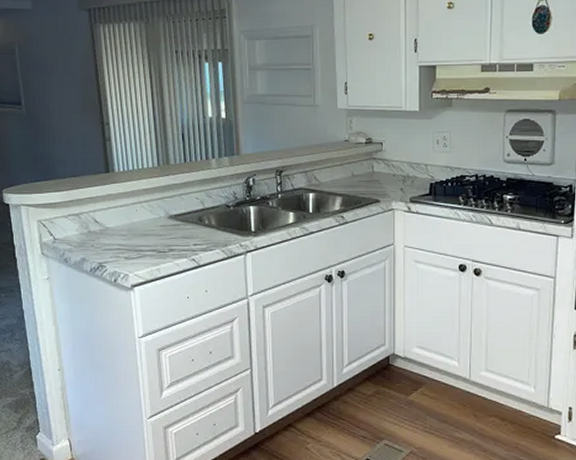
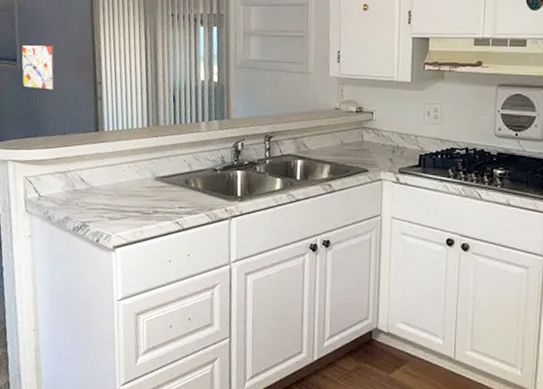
wall art: none [25,87,62,134] -> present [21,44,55,91]

